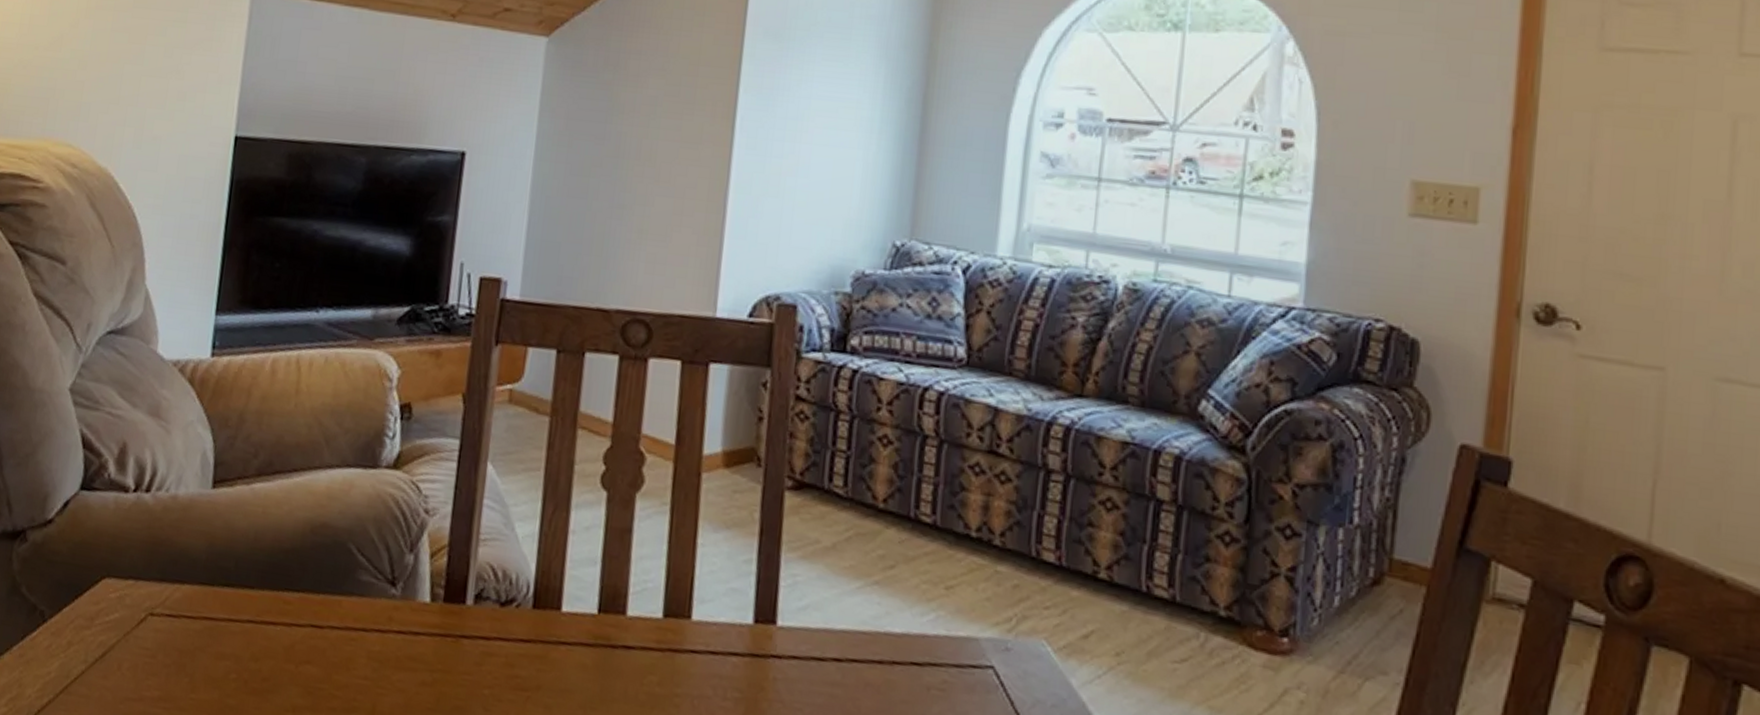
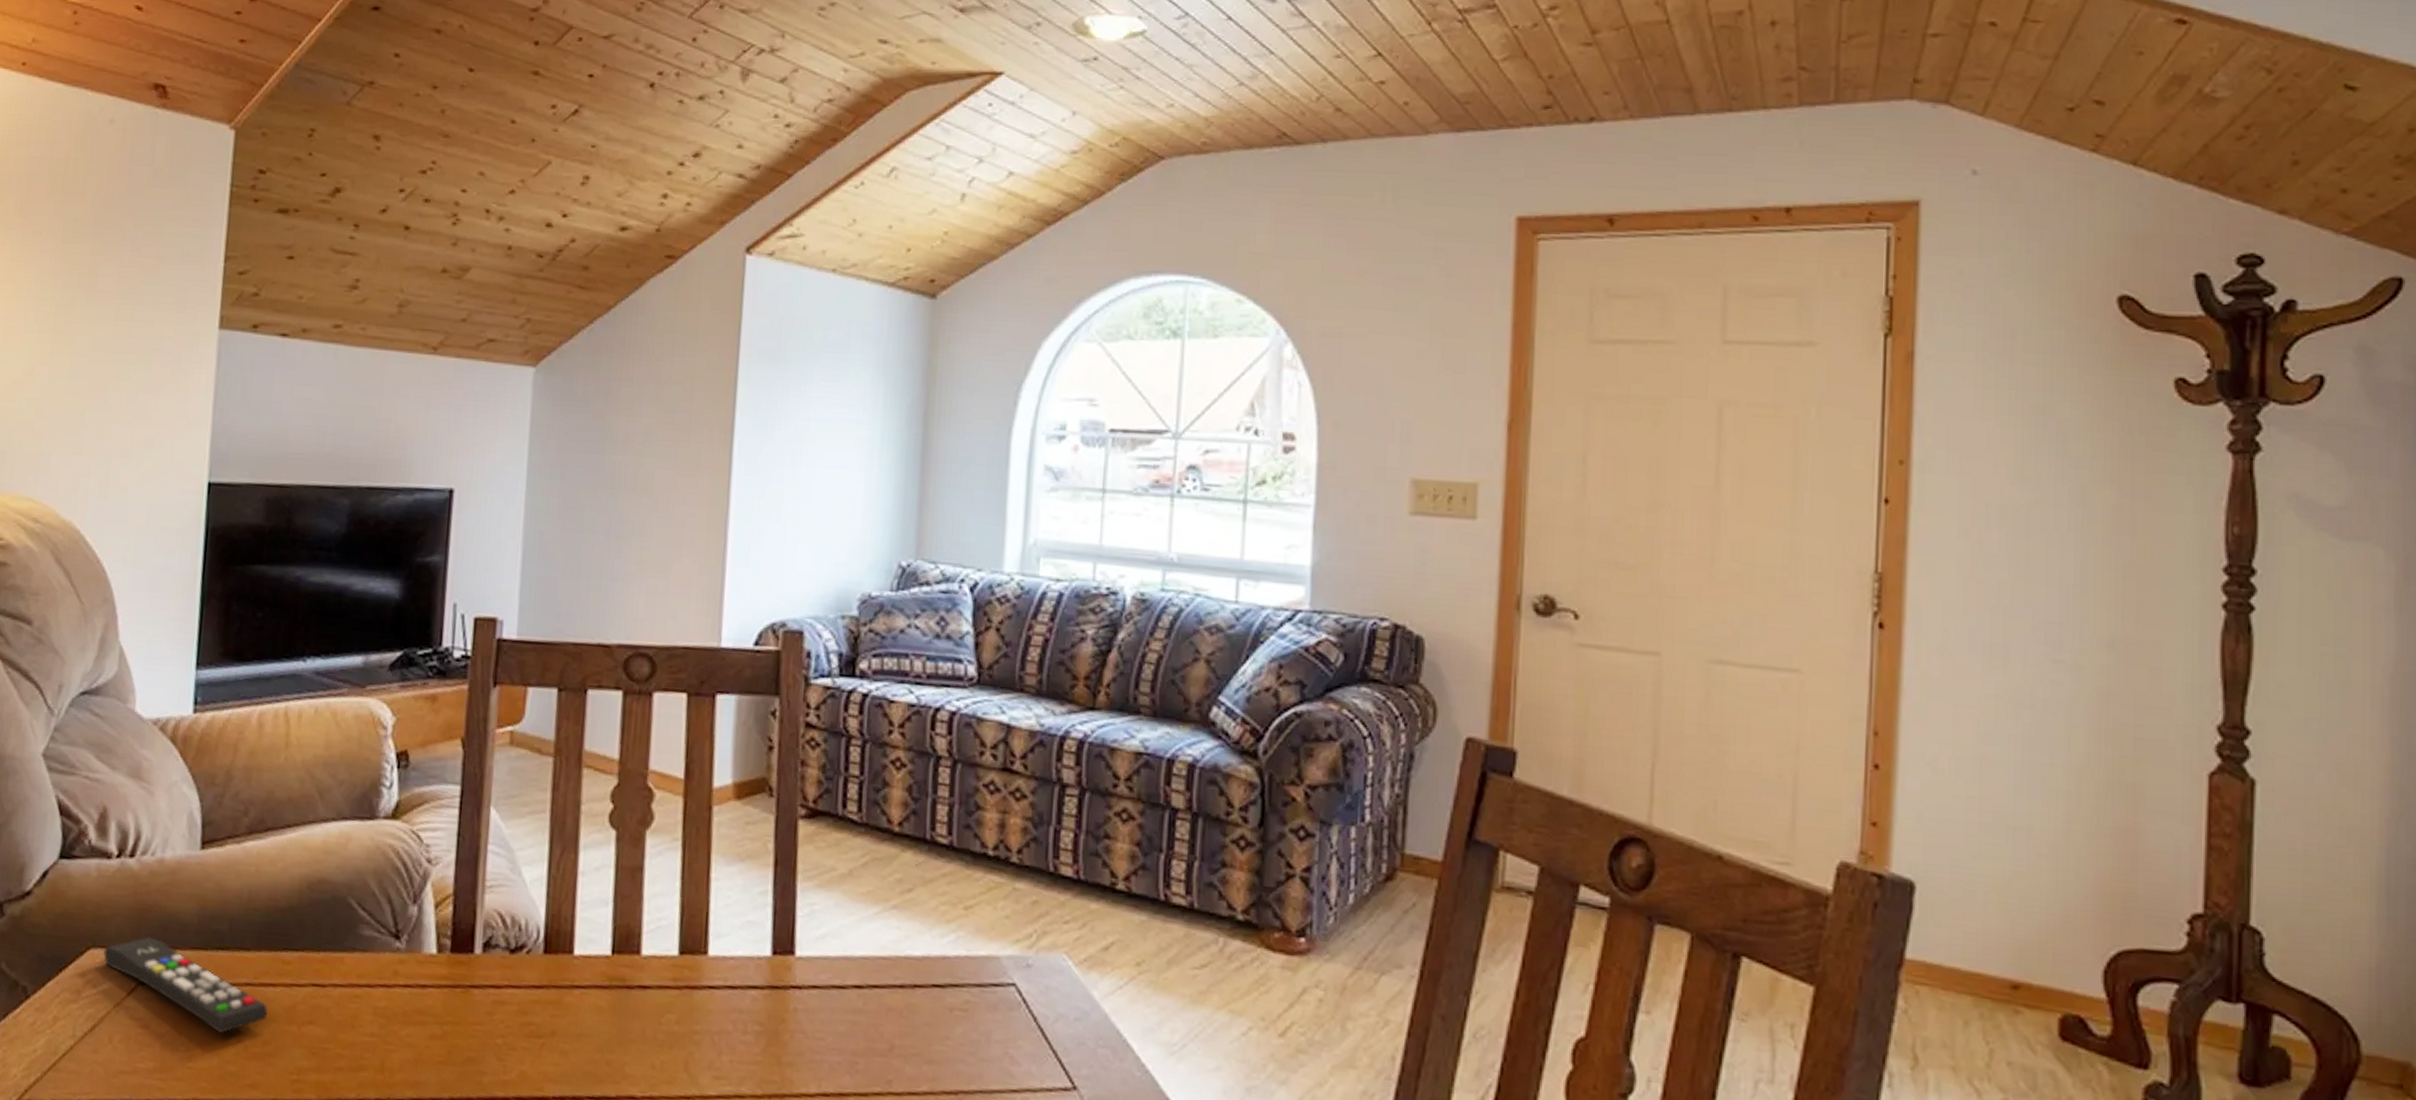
remote control: none [117,570,268,668] -> present [103,937,268,1034]

